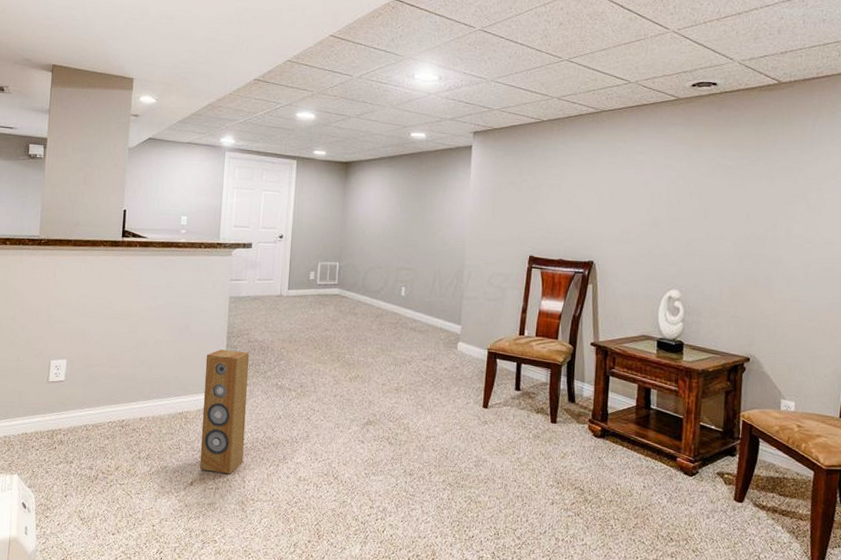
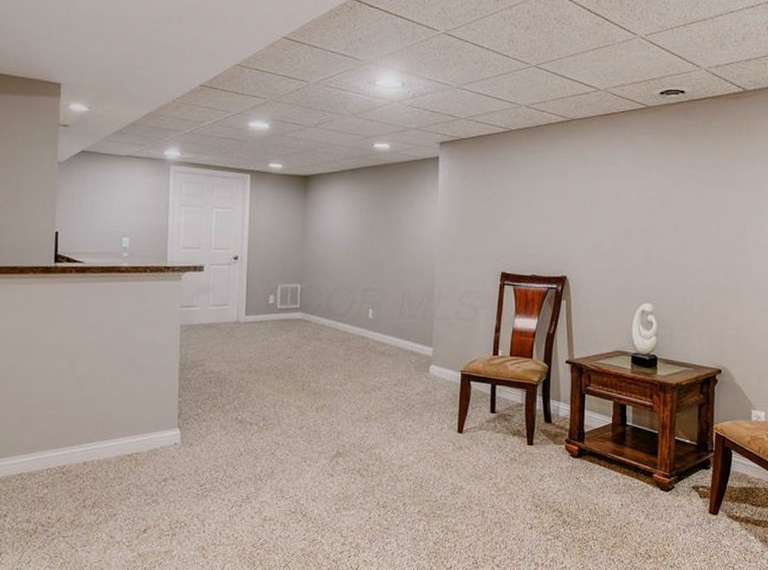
speaker: present [199,349,249,474] -> none [153,383,205,519]

